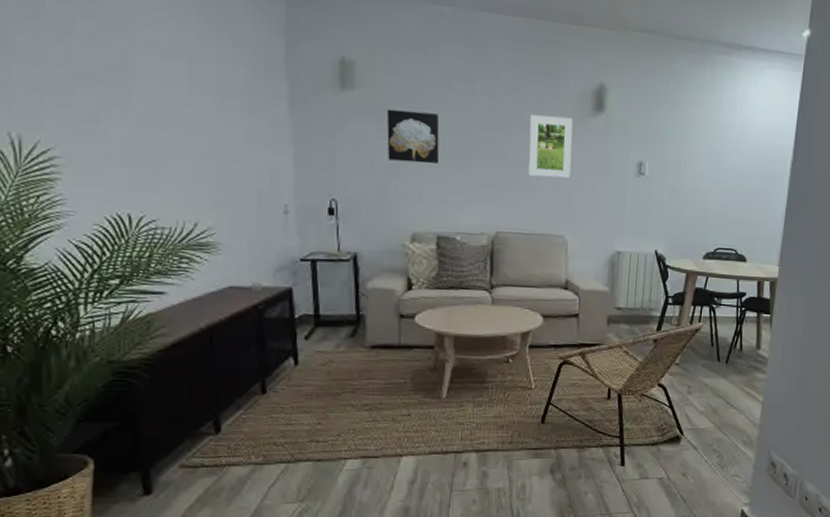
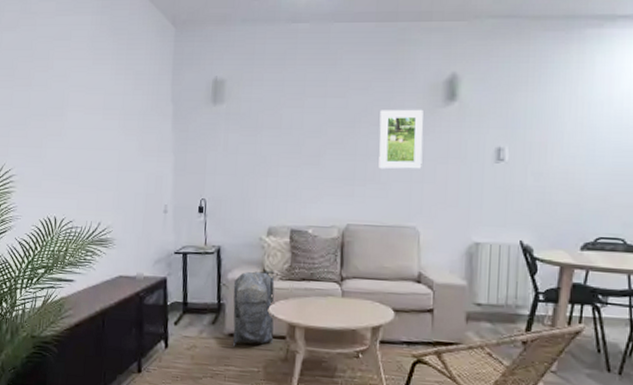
buddha head: none [374,279,421,360] -> present [233,271,275,347]
wall art: present [386,108,440,164] -> none [249,117,295,163]

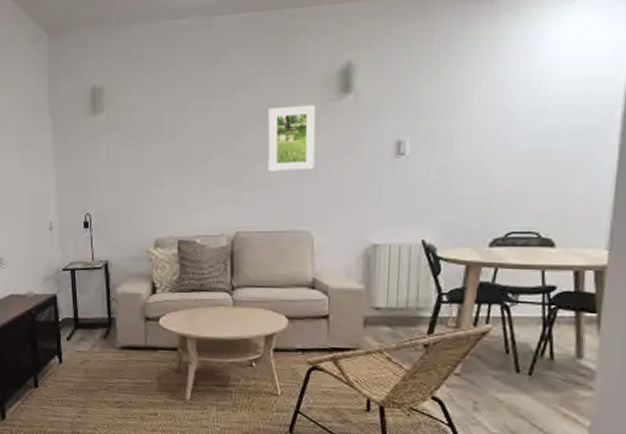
buddha head: present [233,271,275,347] -> none [123,283,166,360]

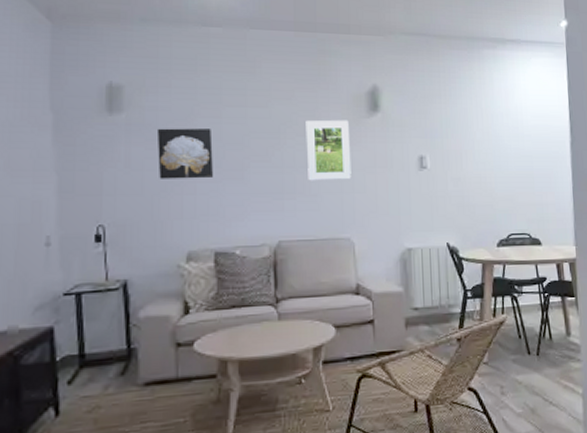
wall art: none [130,123,178,173] -> present [156,128,213,179]

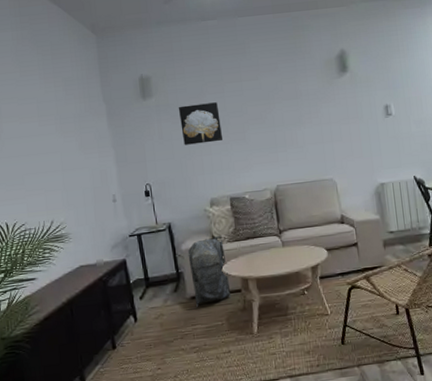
buddha head: none [147,302,202,399] -> present [187,236,232,308]
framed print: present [305,119,352,181] -> none [288,82,330,136]

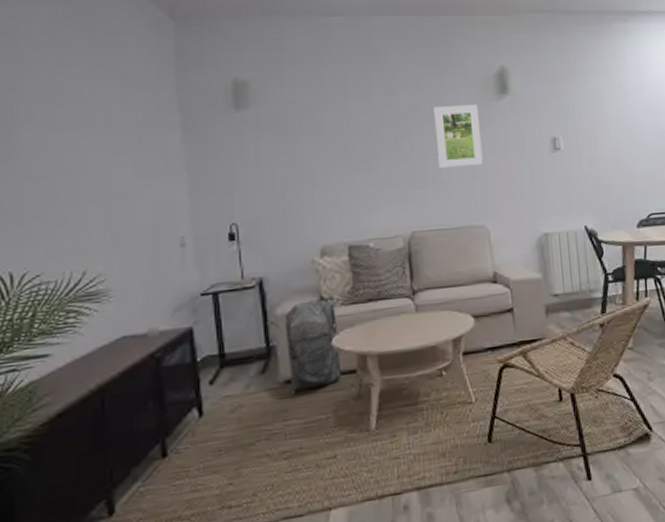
wall art: present [178,102,222,145] -> none [284,120,343,174]
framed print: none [288,82,330,136] -> present [433,104,483,169]

